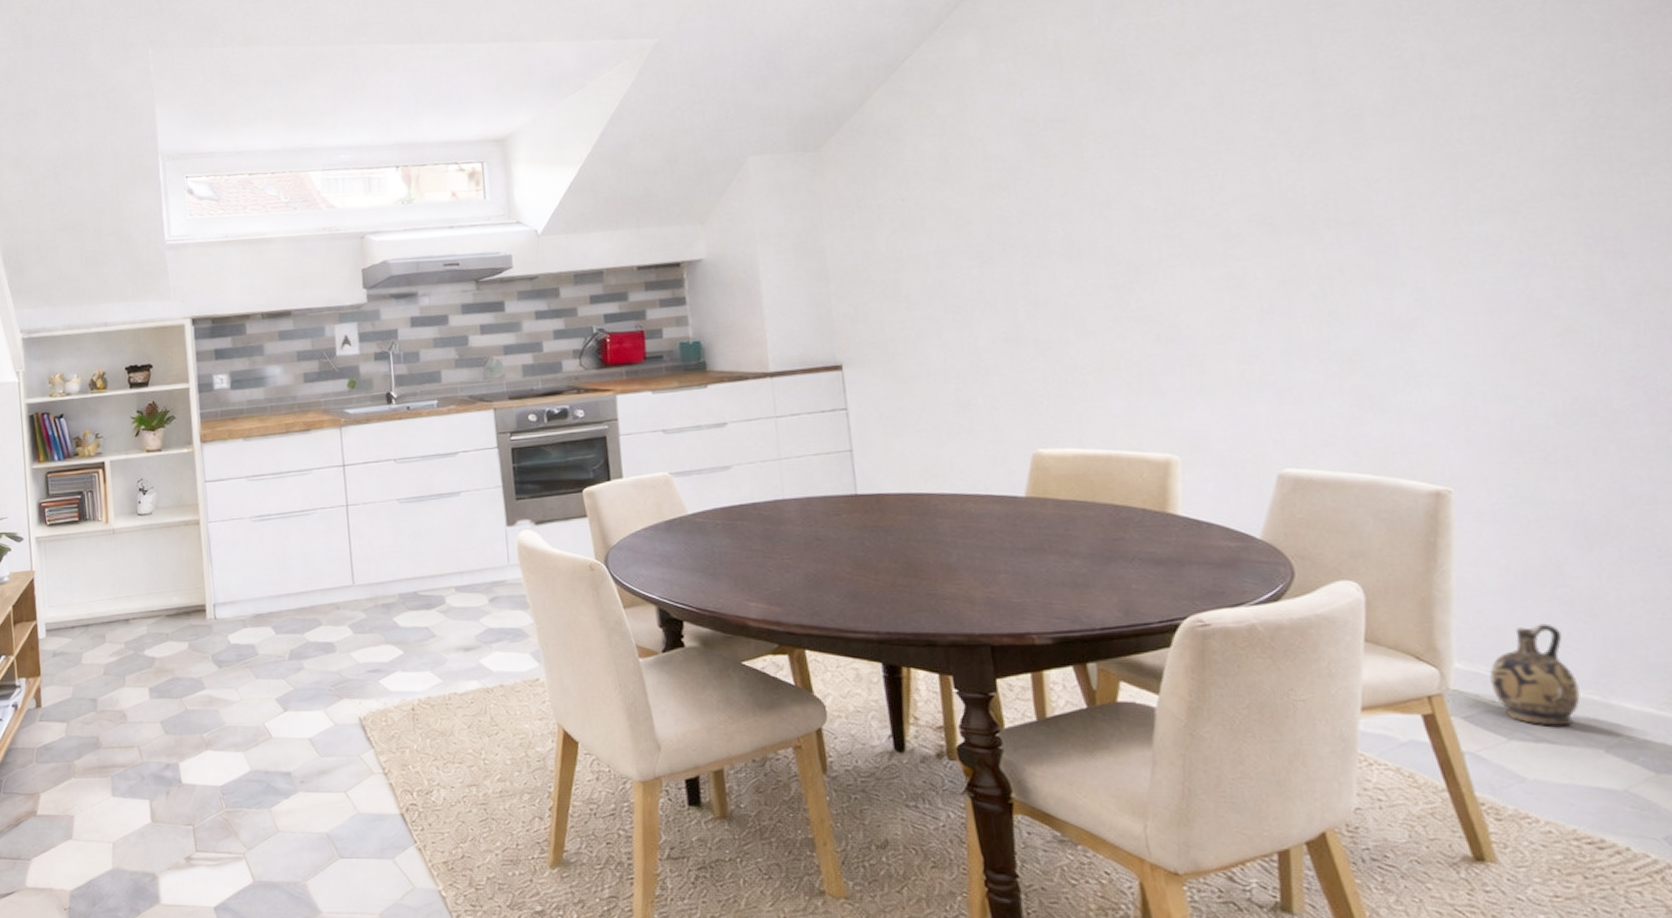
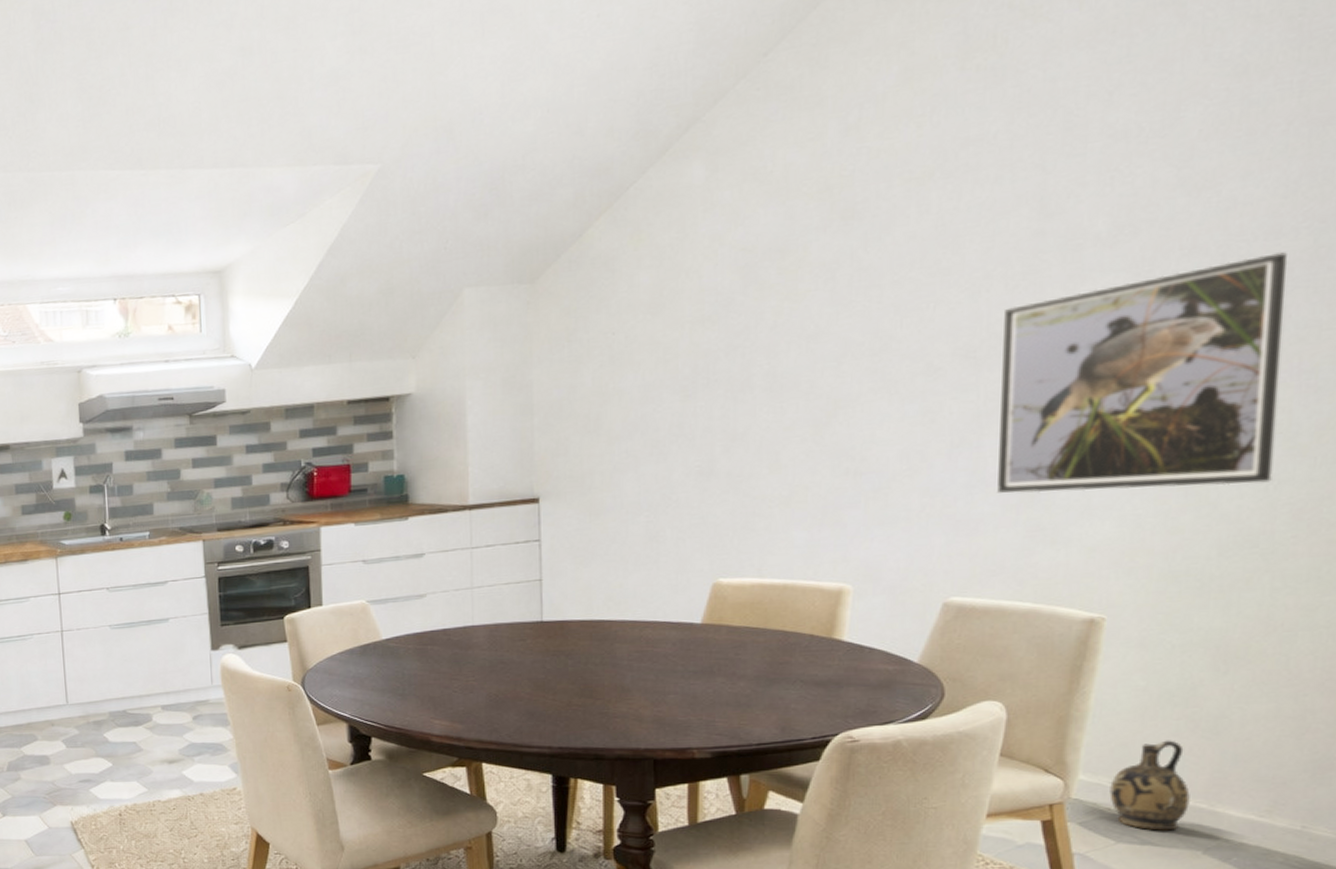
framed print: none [1294,122,1598,360] -> present [997,252,1288,493]

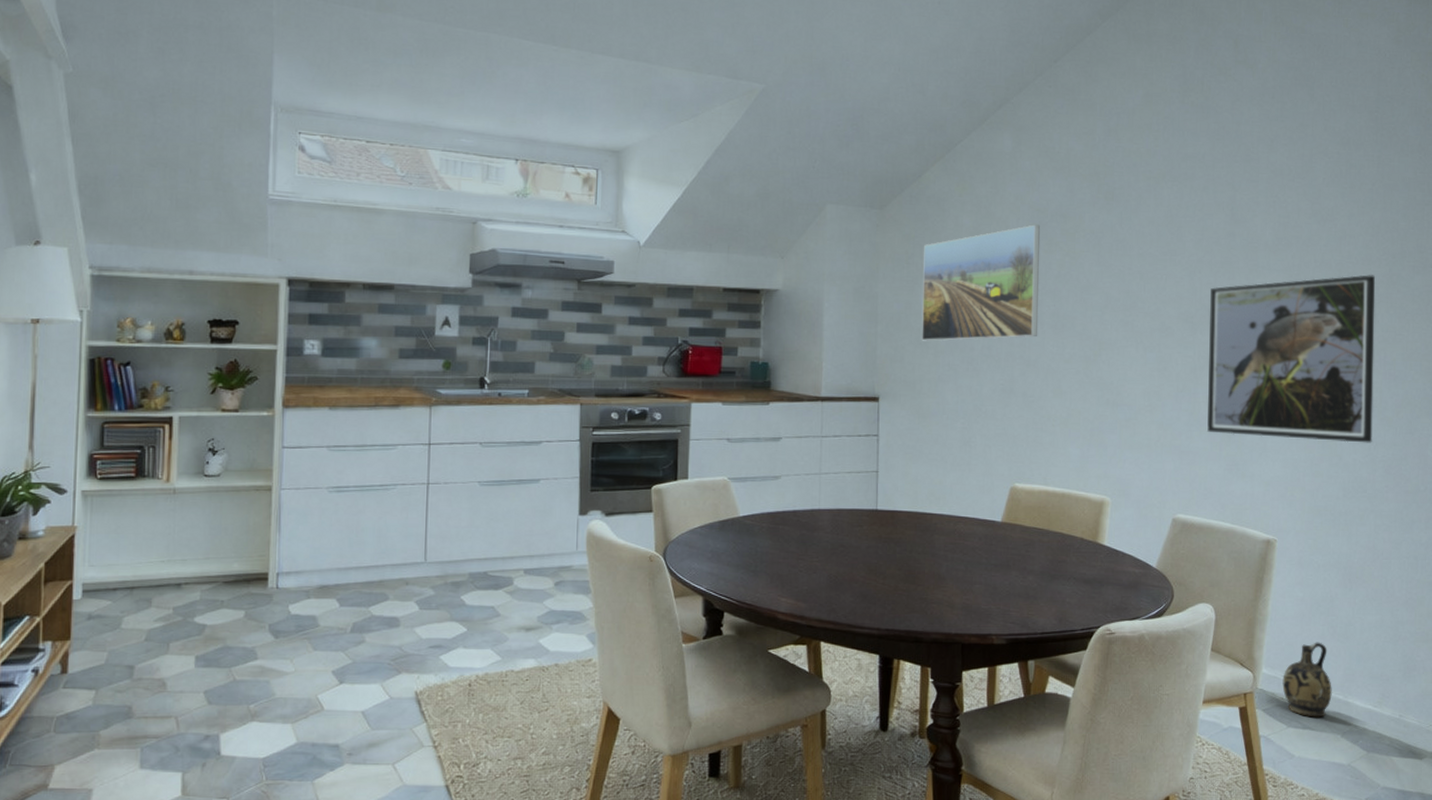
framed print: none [589,267,746,428] -> present [922,224,1040,341]

